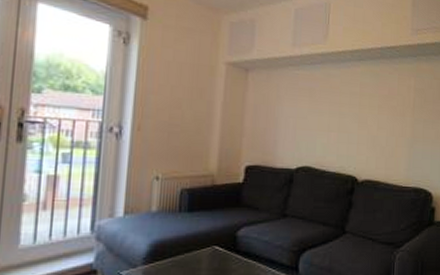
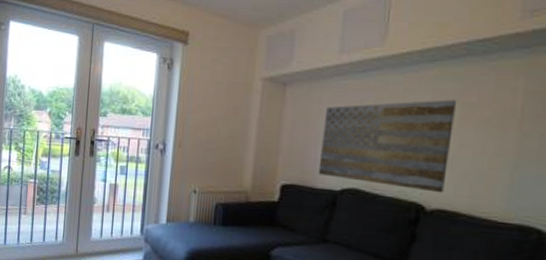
wall art: none [277,92,375,167] -> present [318,99,456,193]

